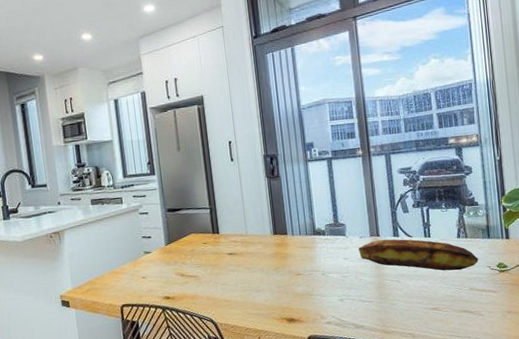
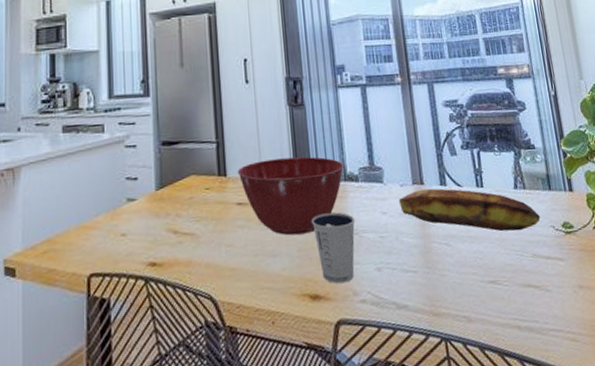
mixing bowl: none [227,217,314,277] -> present [237,156,345,236]
dixie cup: none [287,258,323,311] -> present [311,212,355,284]

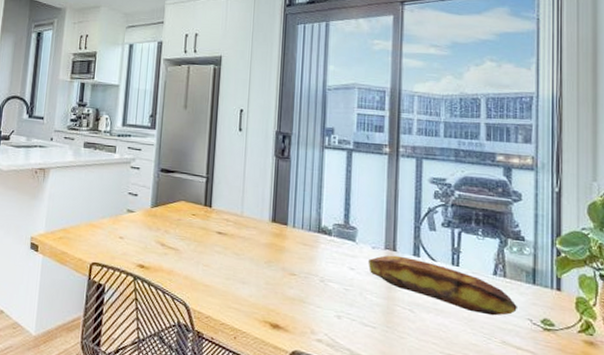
mixing bowl: present [237,156,345,236] -> none [221,200,320,271]
dixie cup: present [311,212,355,284] -> none [281,256,323,321]

